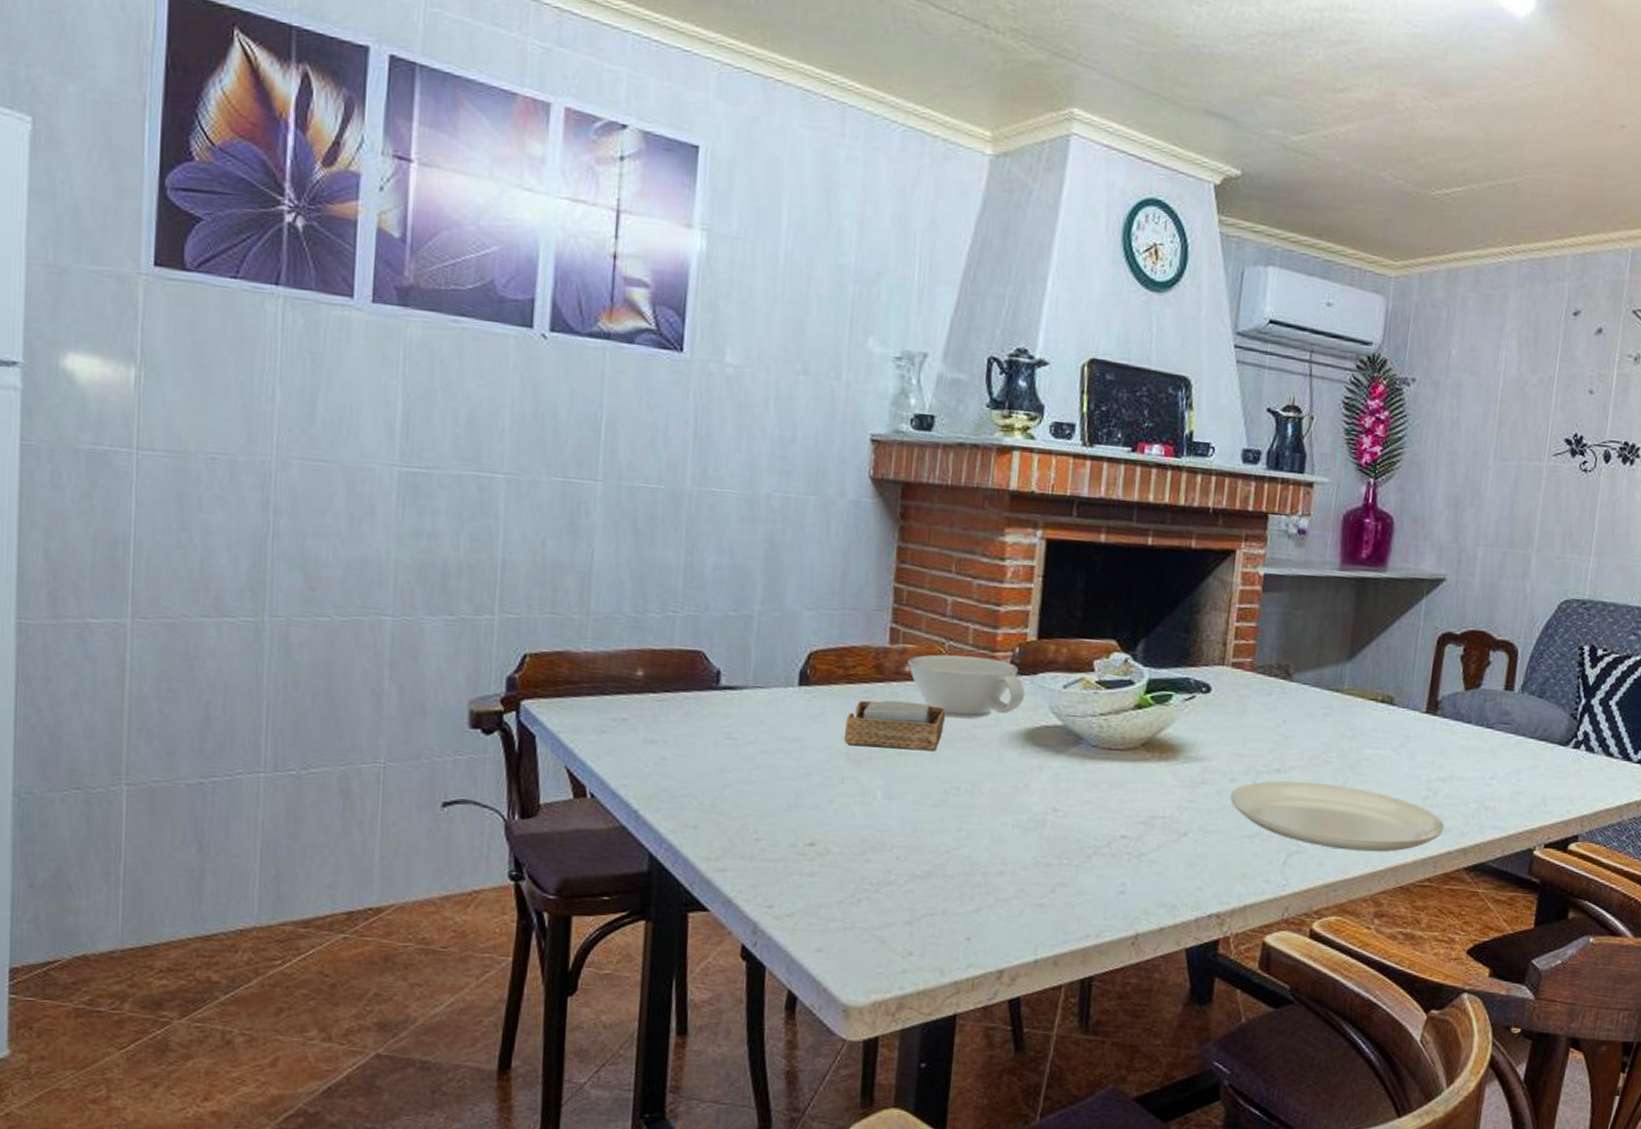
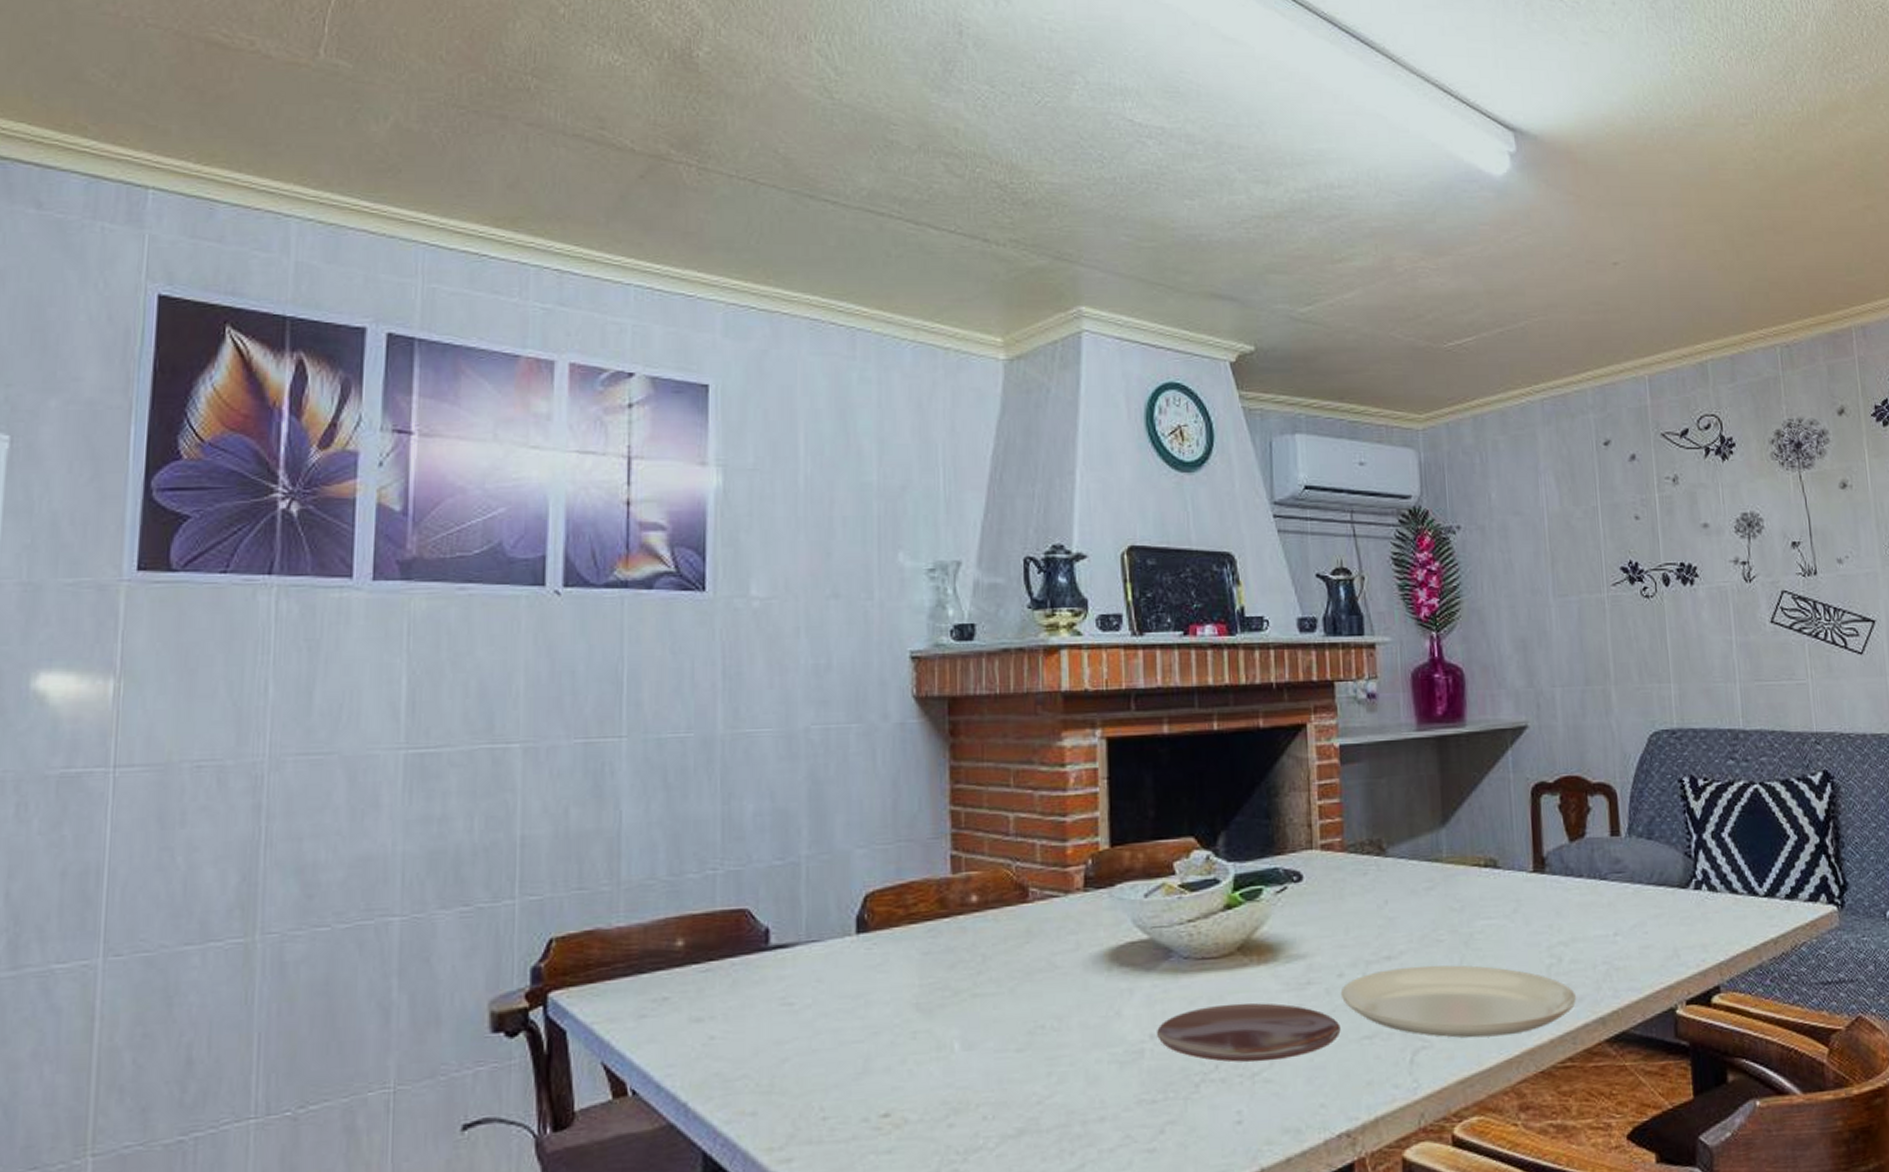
napkin holder: present [843,700,945,752] -> none [911,935,1020,993]
cup: present [907,654,1025,719] -> none [973,874,1104,947]
plate: none [1059,791,1226,845] -> present [1157,1003,1341,1062]

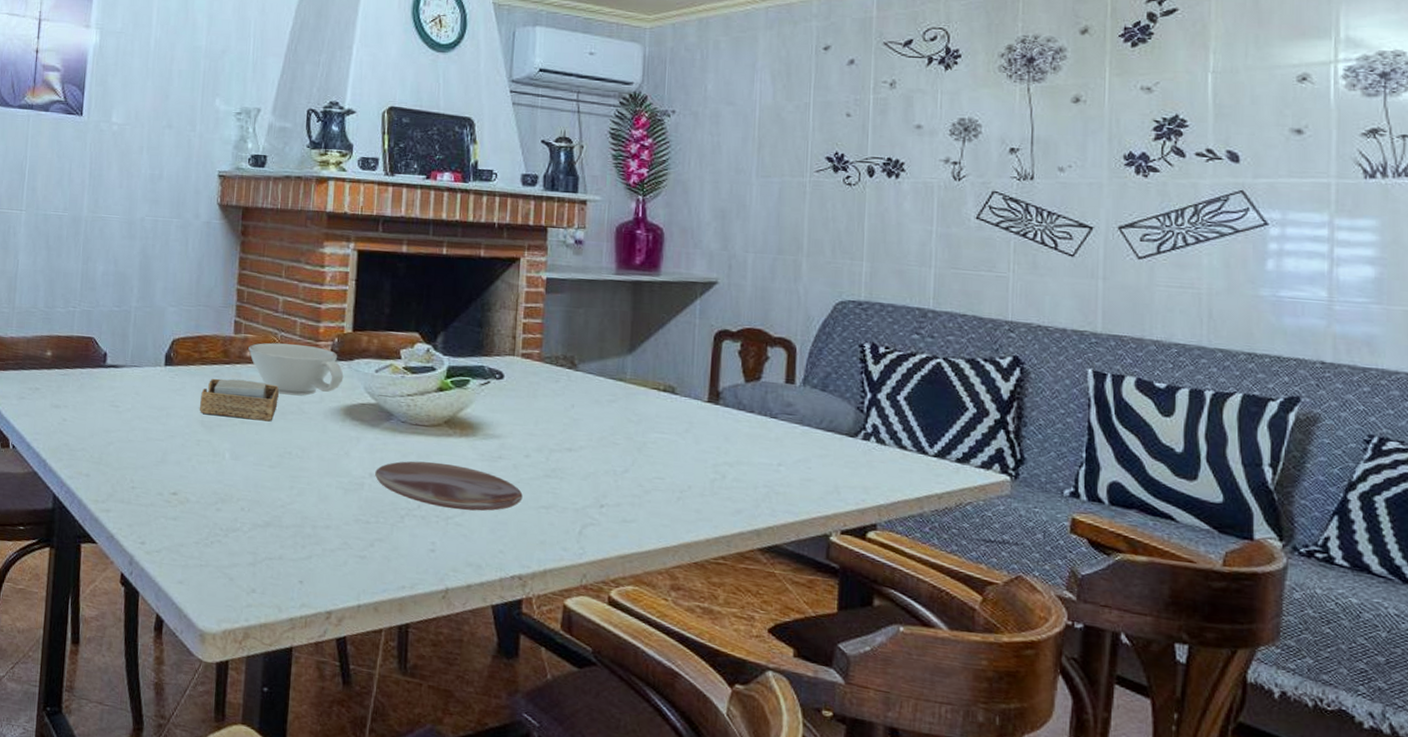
napkin holder: none [911,935,1020,993] -> present [199,378,279,422]
cup: none [973,874,1104,947] -> present [248,342,344,396]
plate: present [1340,965,1577,1038] -> none [525,458,736,529]

